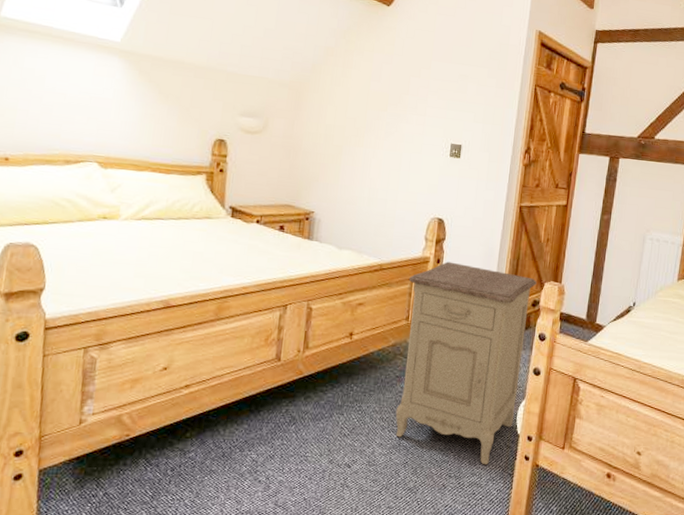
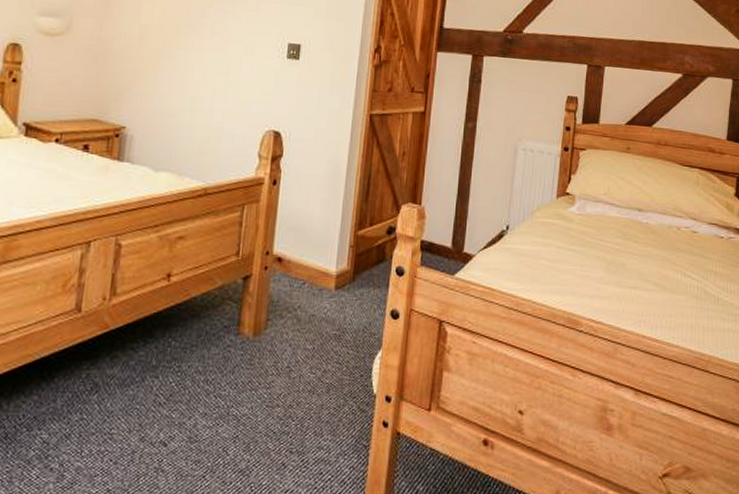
nightstand: present [395,261,537,465] -> none [223,183,392,436]

